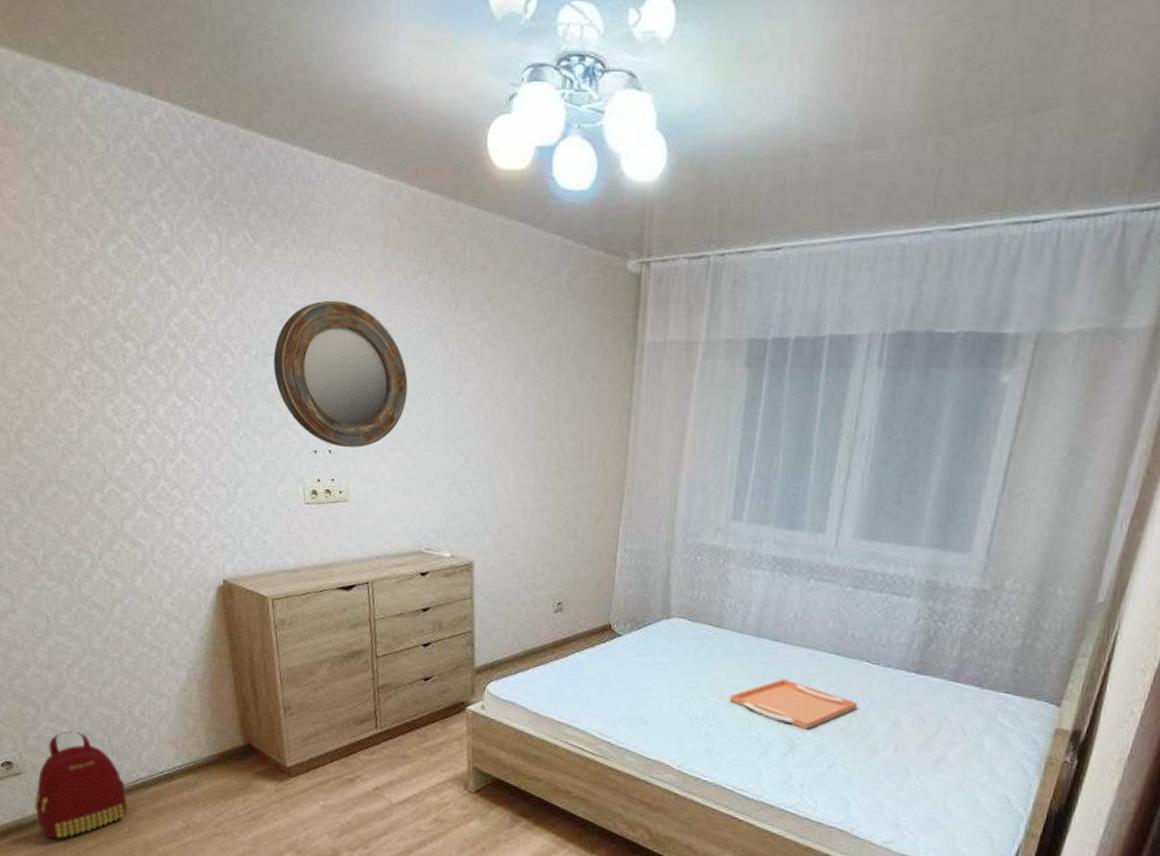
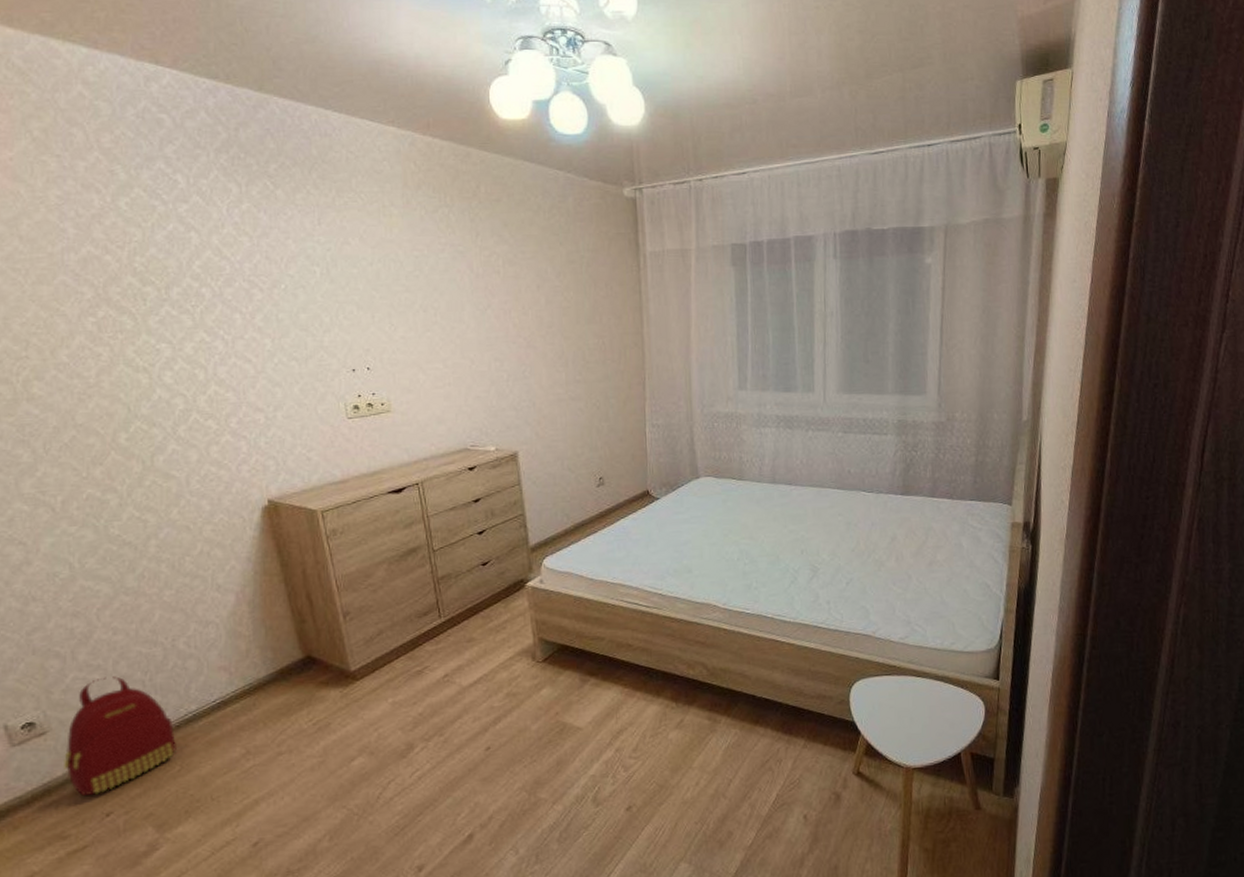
home mirror: present [273,300,408,448] -> none [304,235,439,363]
serving tray: present [729,678,859,730] -> none [758,515,862,555]

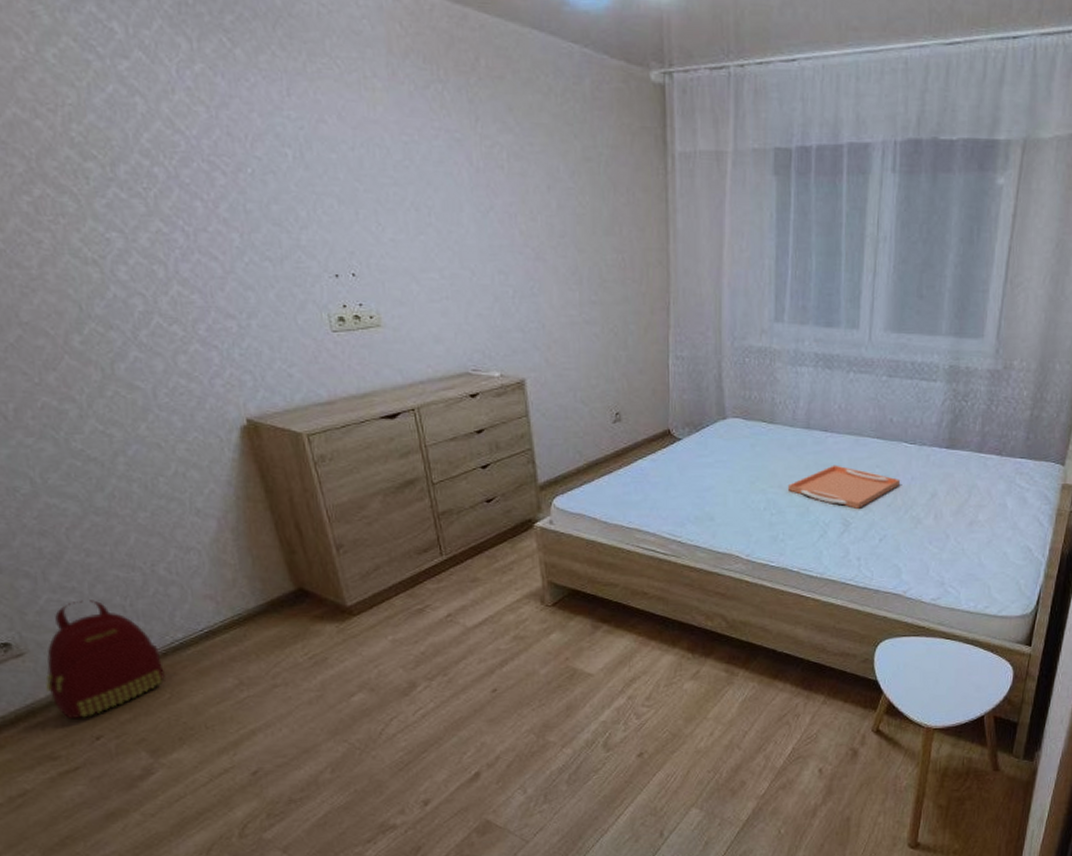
serving tray: none [758,515,862,555] -> present [787,465,901,509]

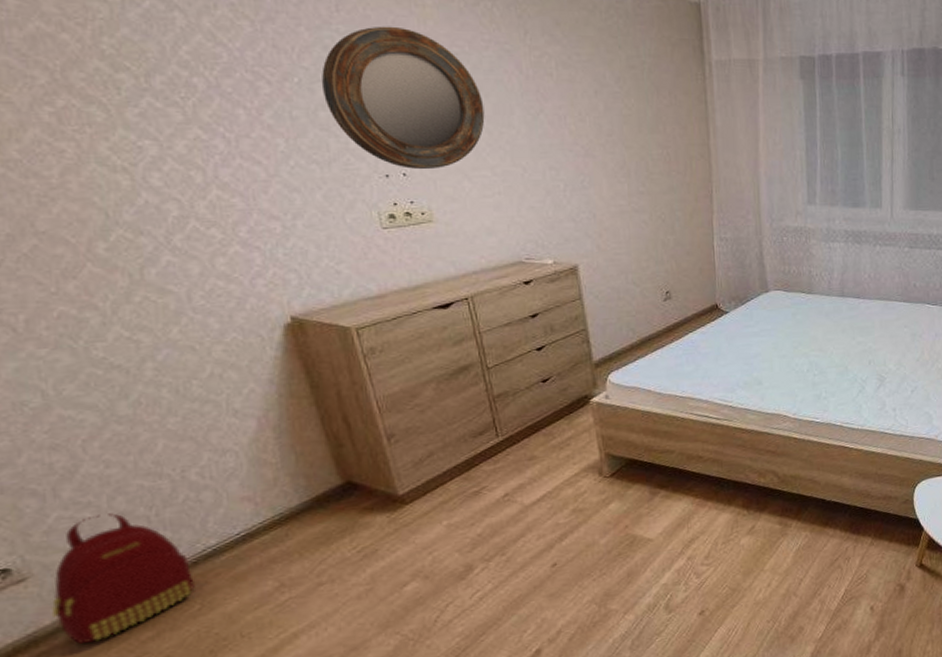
home mirror: none [274,112,434,269] -> present [322,26,485,169]
serving tray: present [787,465,901,509] -> none [827,327,927,365]

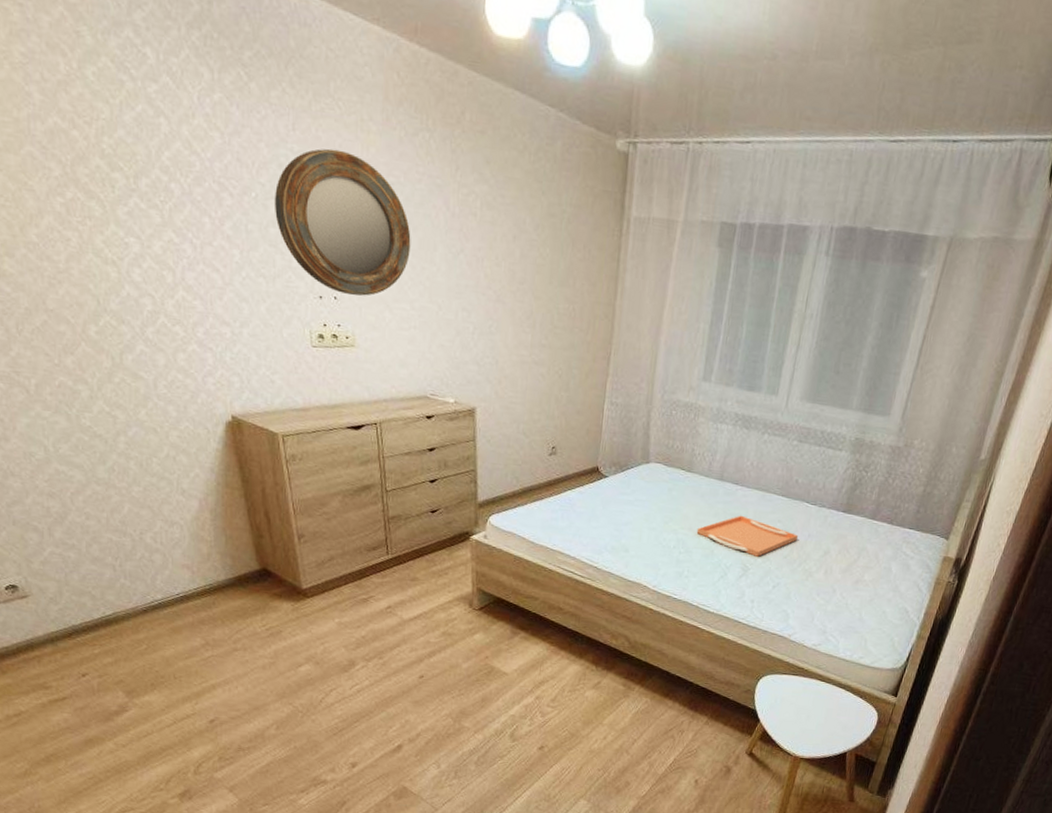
backpack: present [51,513,195,644] -> none [43,556,144,657]
serving tray: none [827,327,927,365] -> present [696,515,799,557]

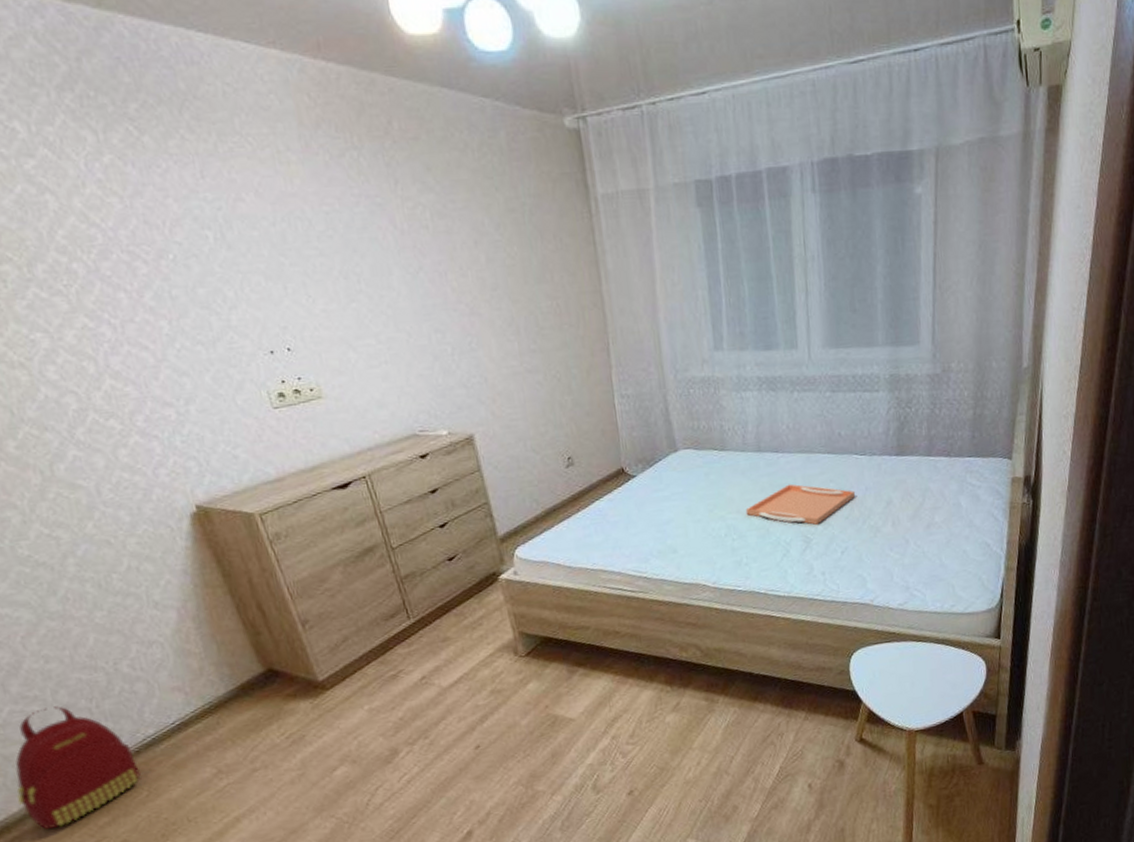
backpack: none [43,556,144,657] -> present [15,706,141,829]
home mirror: present [275,148,411,296] -> none [195,188,364,343]

